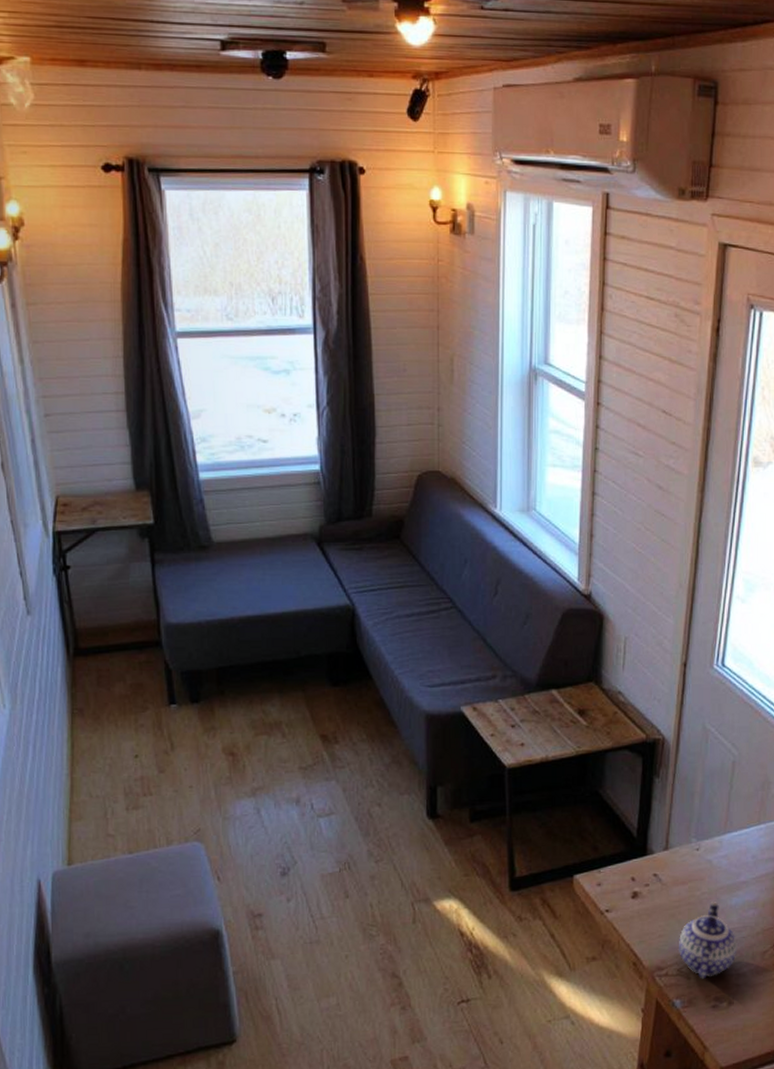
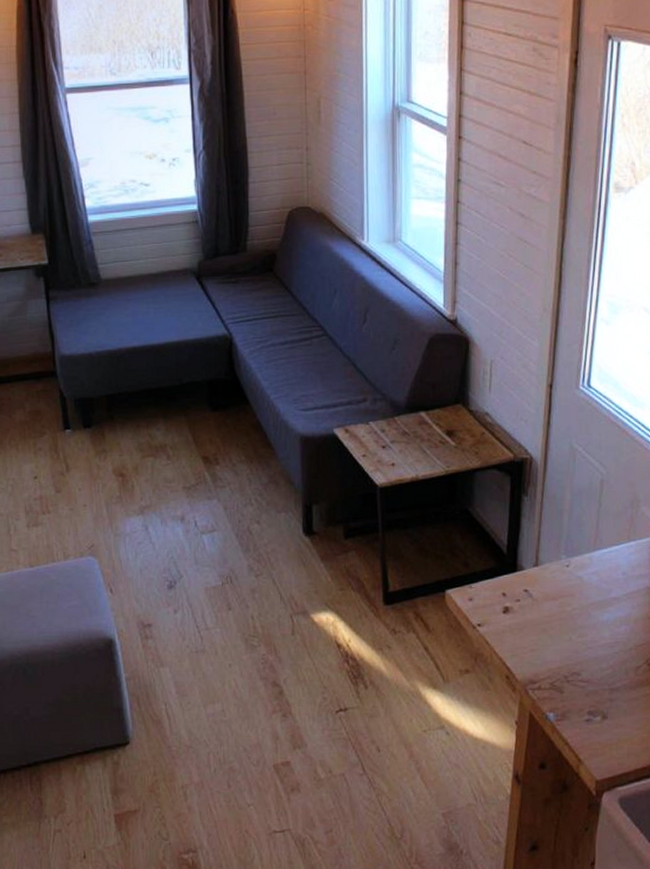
teapot: present [679,902,738,979] -> none [551,617,610,693]

